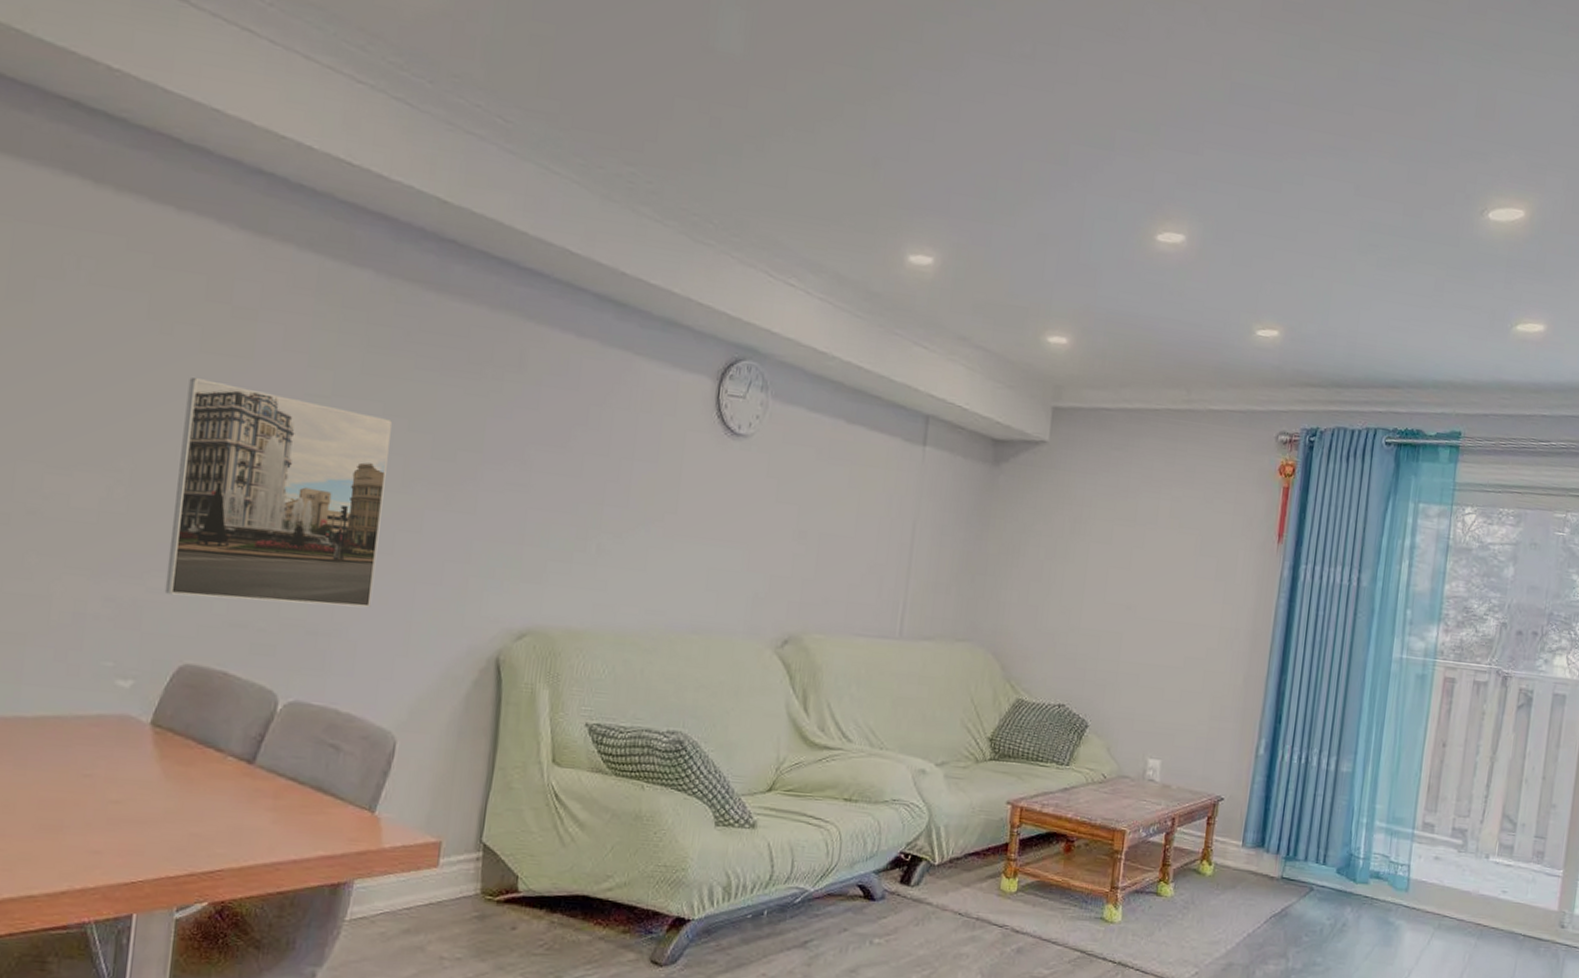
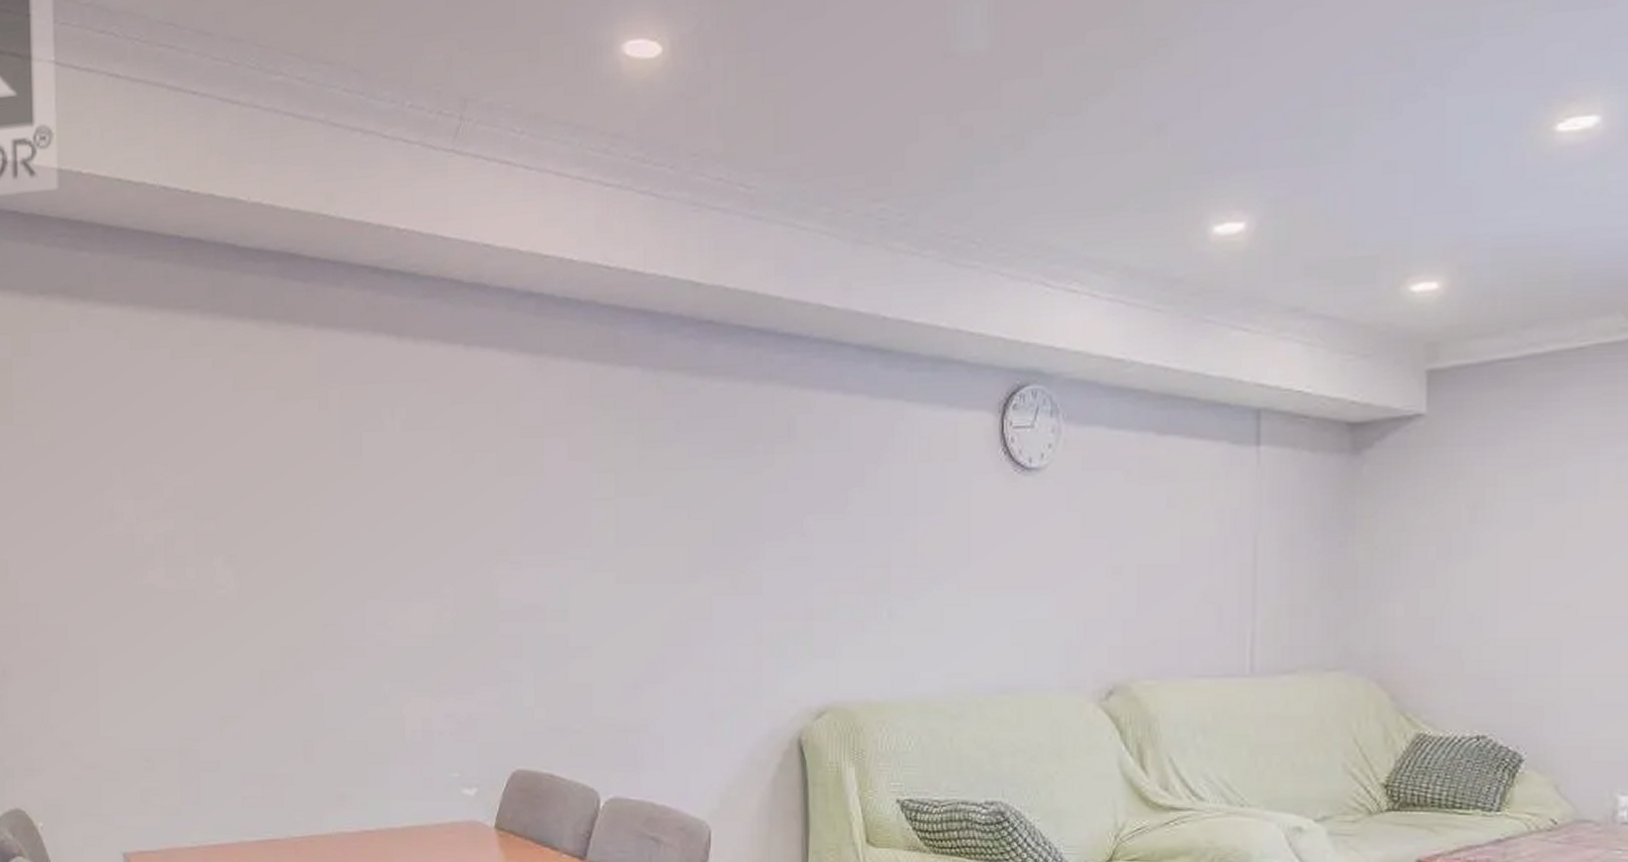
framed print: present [164,378,392,608] -> none [492,500,673,706]

